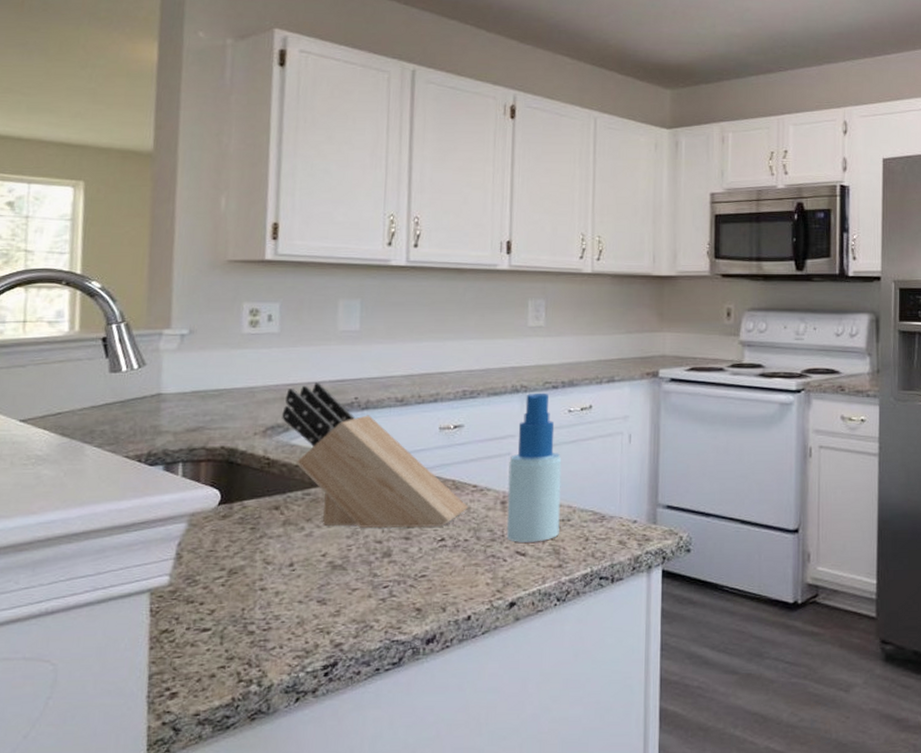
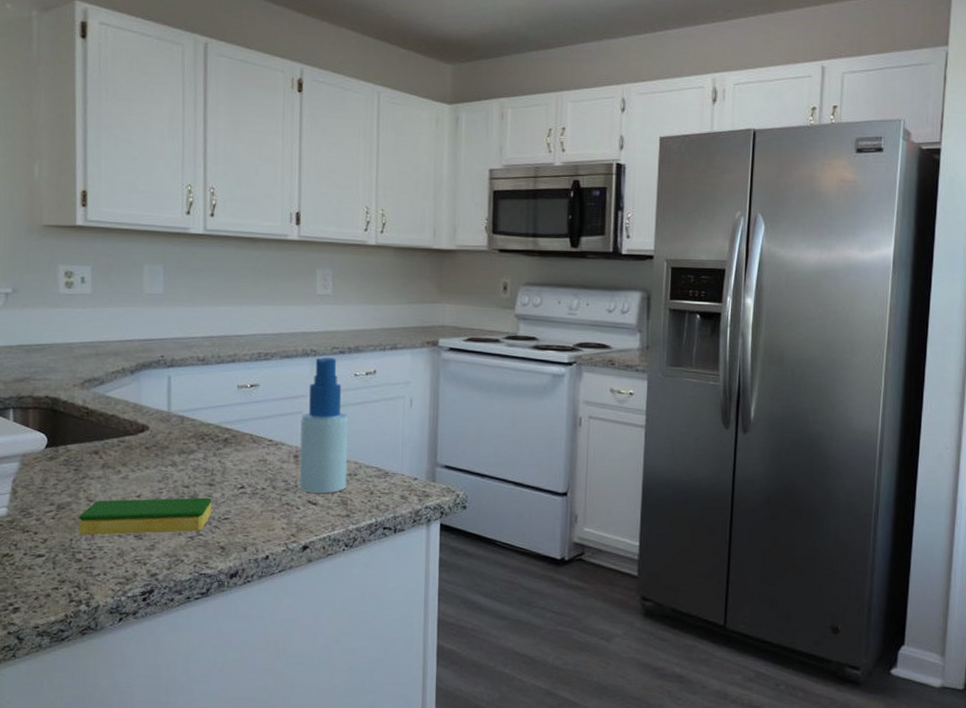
dish sponge: none [252,553,407,604] -> present [79,497,211,536]
knife block: present [282,382,468,528] -> none [97,341,264,476]

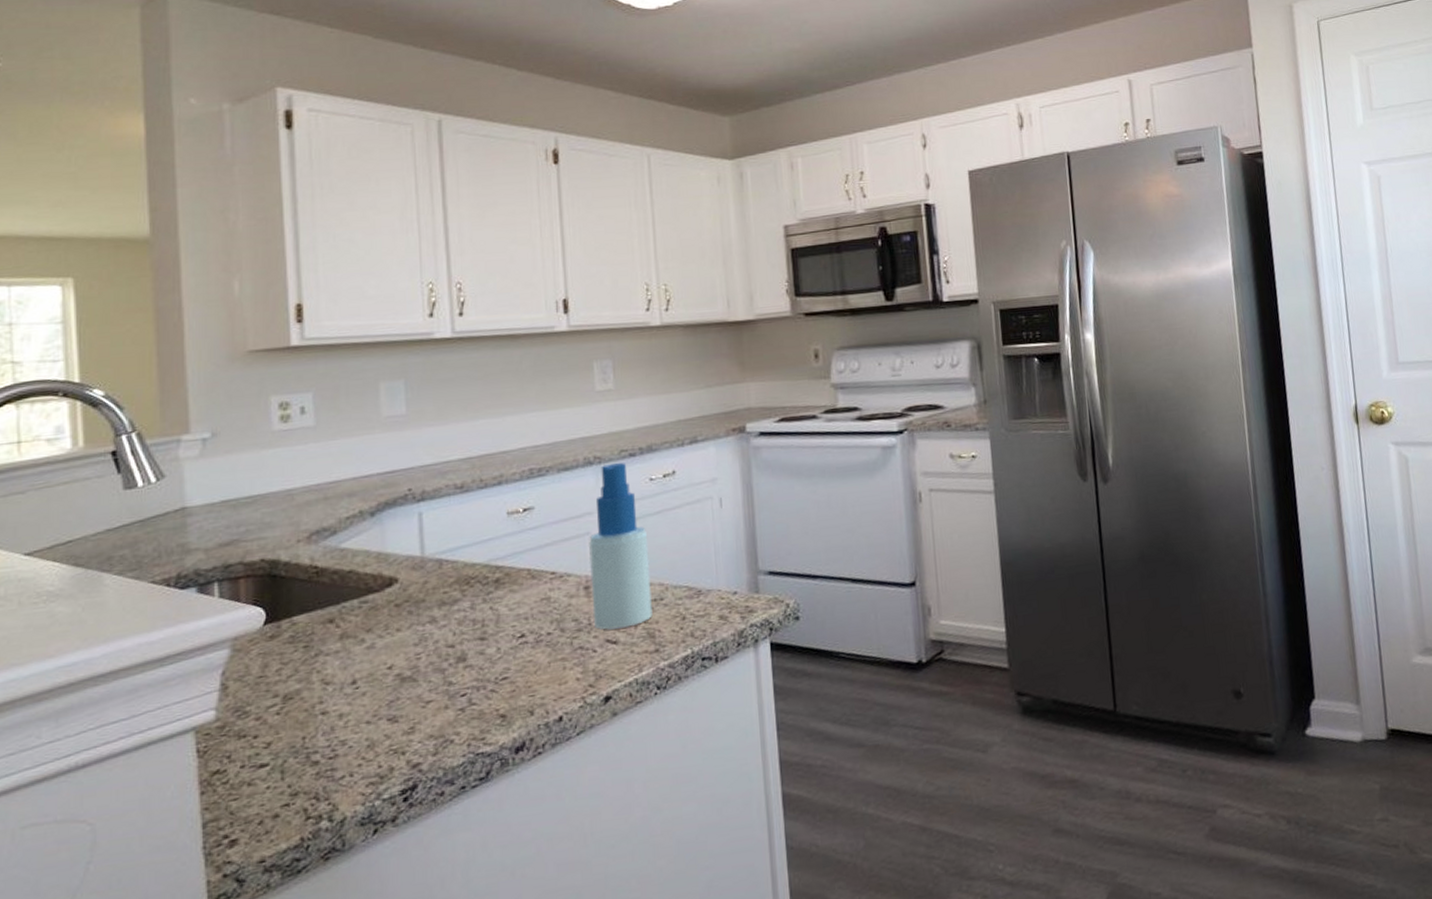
dish sponge: present [79,497,211,536] -> none [313,655,485,730]

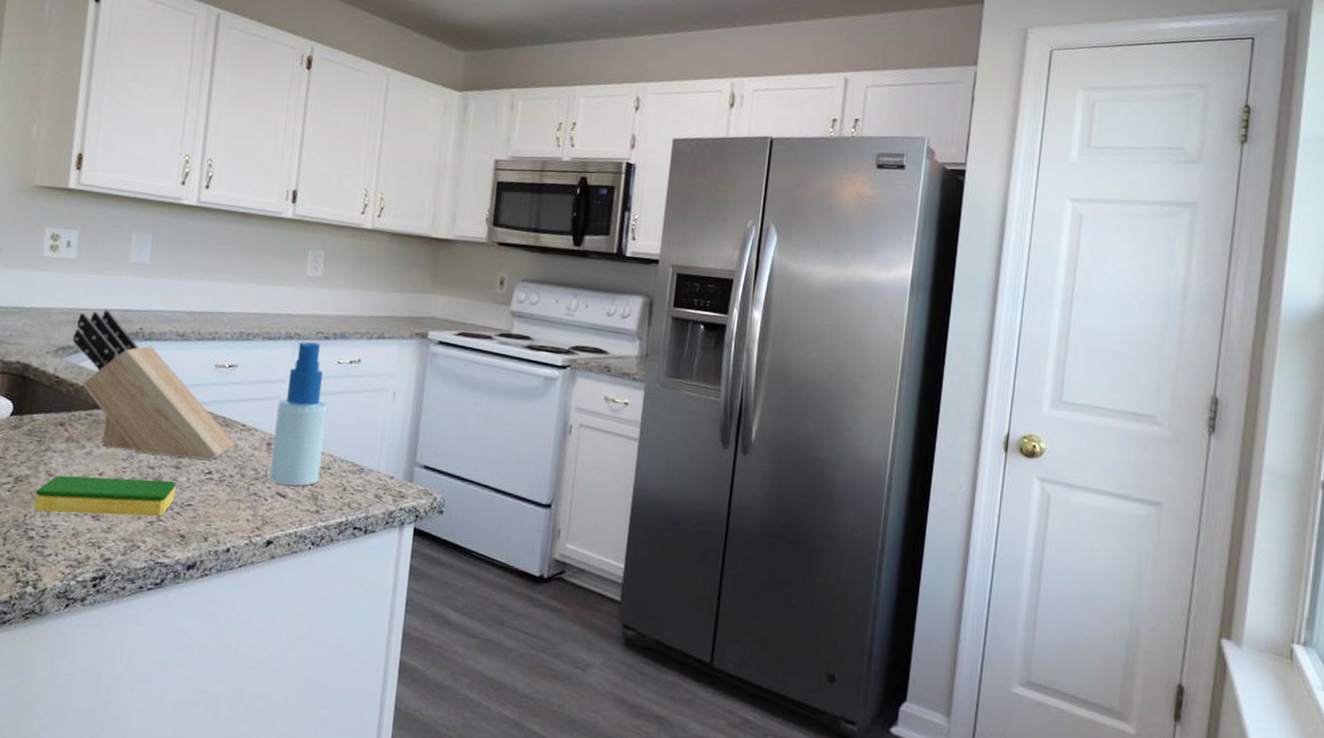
dish sponge: none [313,655,485,730] -> present [34,475,176,516]
knife block: none [327,476,547,635] -> present [72,310,236,461]

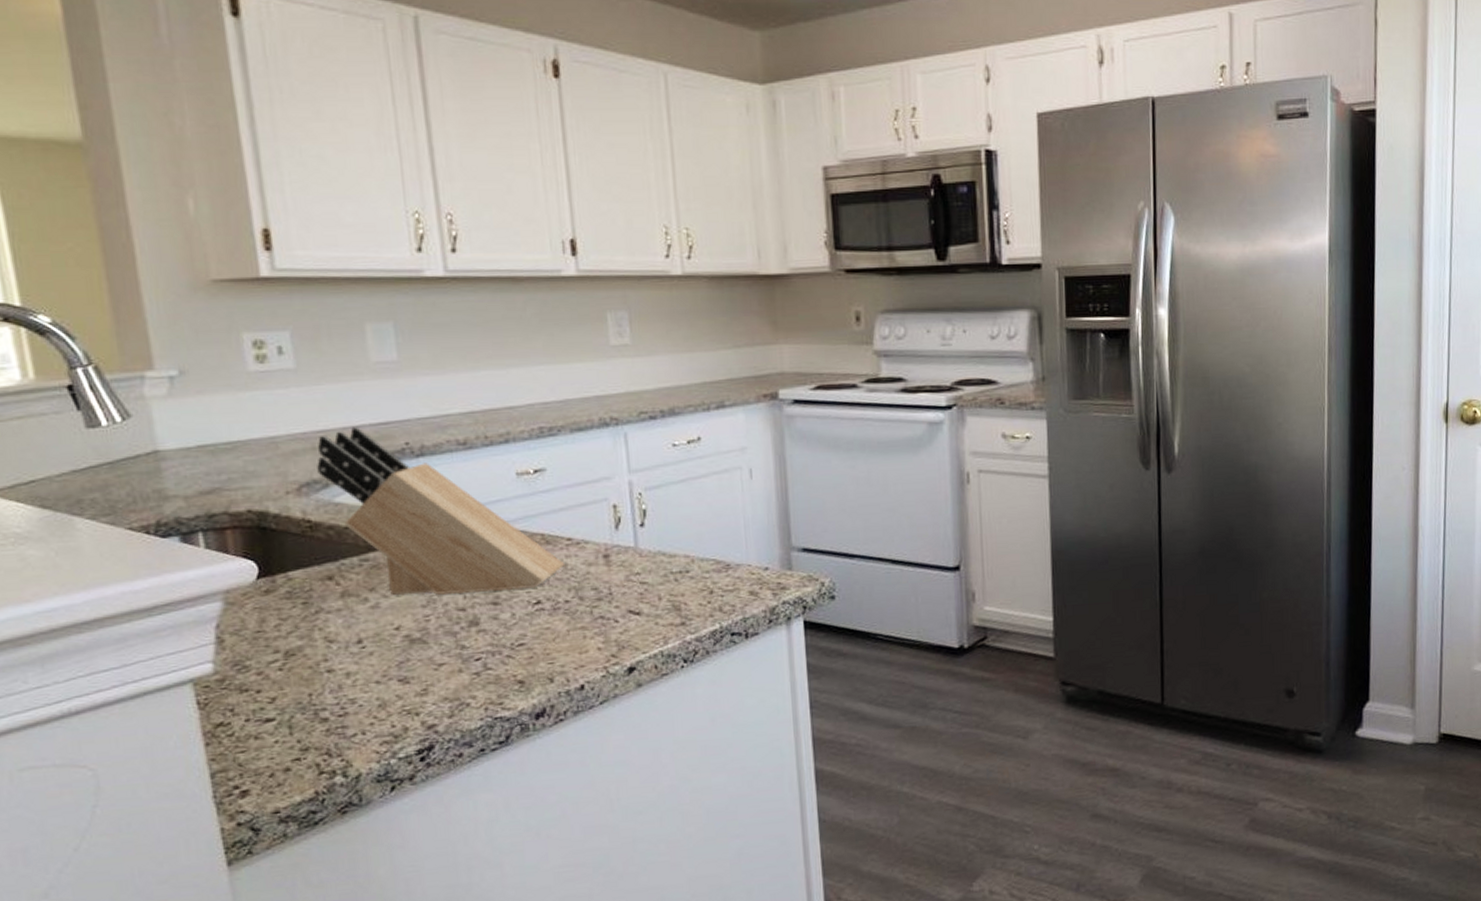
dish sponge: present [34,475,176,516] -> none [317,620,500,687]
spray bottle: present [270,341,328,486] -> none [607,425,678,600]

